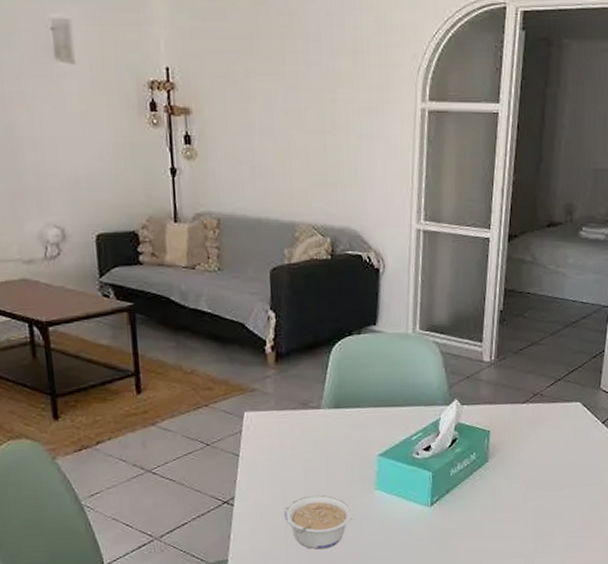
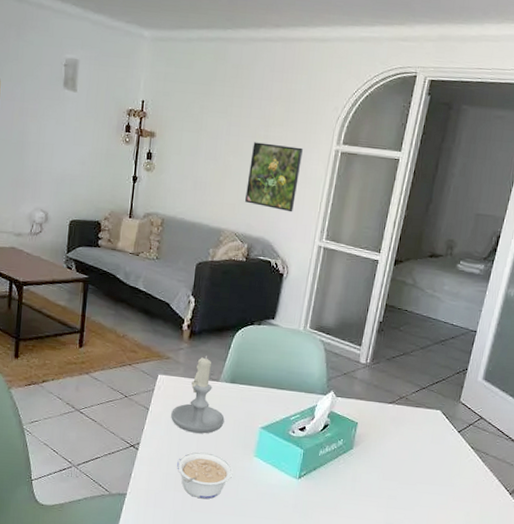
candle: none [268,380,334,475] -> present [171,355,225,434]
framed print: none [318,108,383,192] -> present [245,142,304,212]

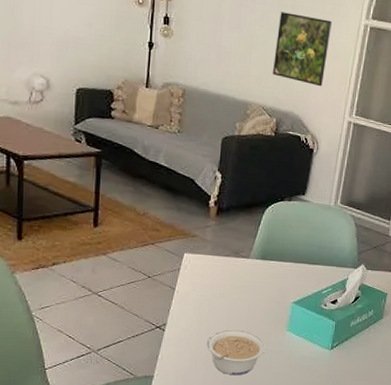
candle: present [171,355,225,434] -> none [199,232,256,311]

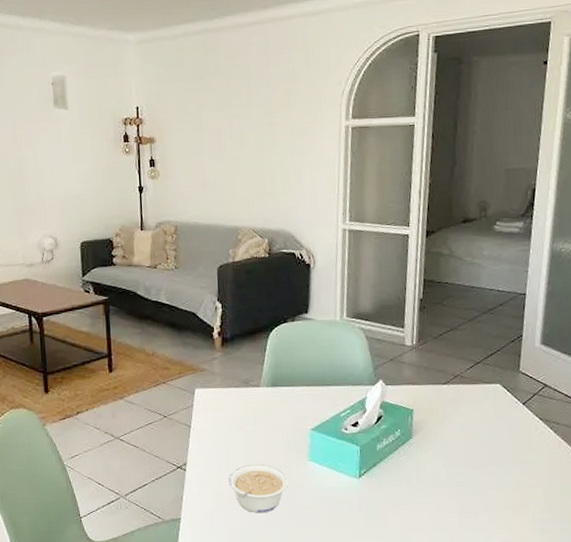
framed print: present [273,11,333,87] -> none [257,129,312,199]

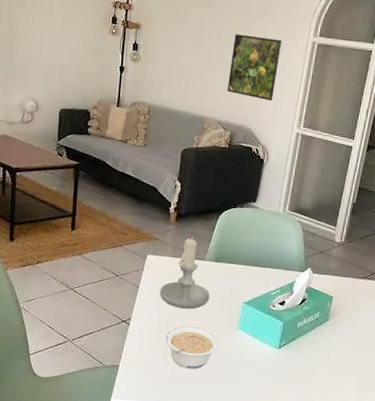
candle: none [215,361,272,445] -> present [160,236,210,309]
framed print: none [257,129,312,199] -> present [227,34,283,101]

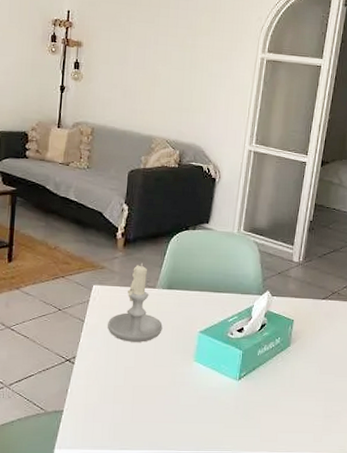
legume: present [166,325,219,369] -> none [115,361,174,409]
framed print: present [227,34,283,101] -> none [175,51,231,119]

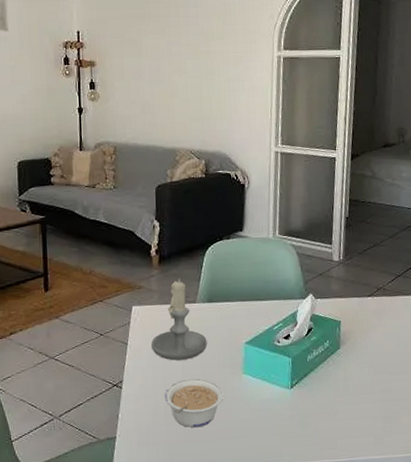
legume: none [115,361,174,409] -> present [165,378,224,428]

